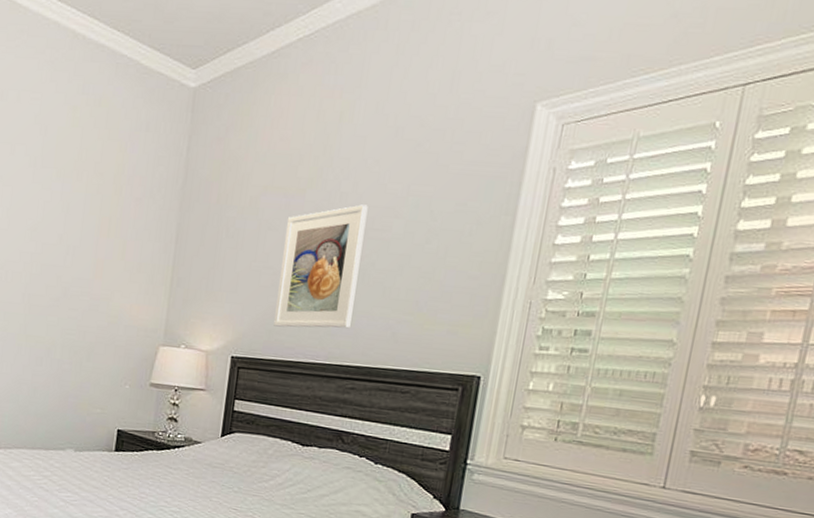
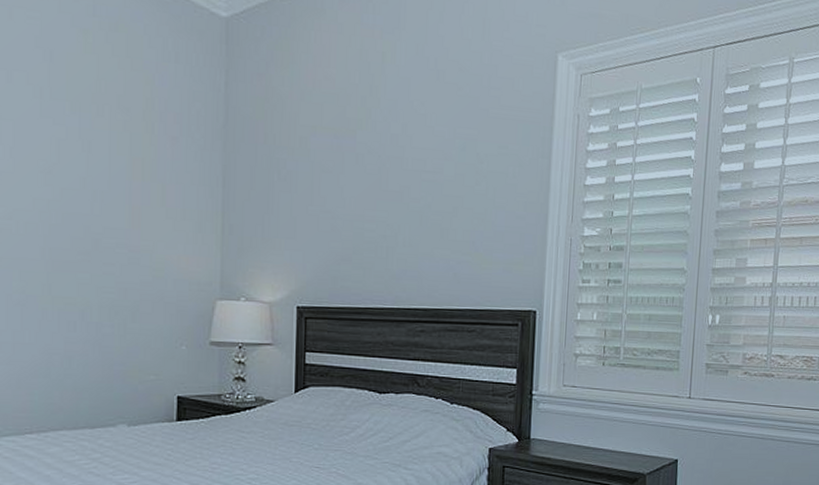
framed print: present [273,204,368,329] -> none [338,146,419,273]

